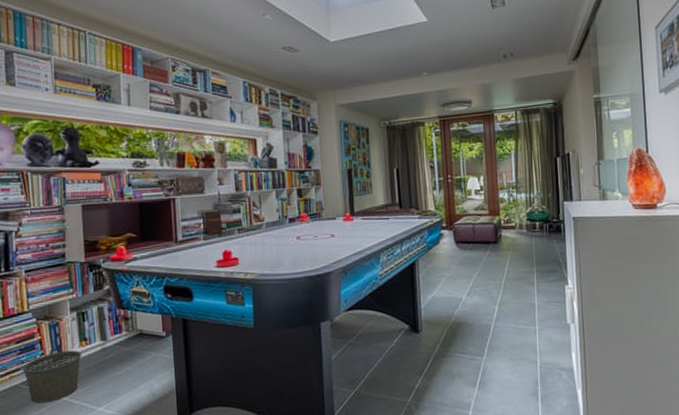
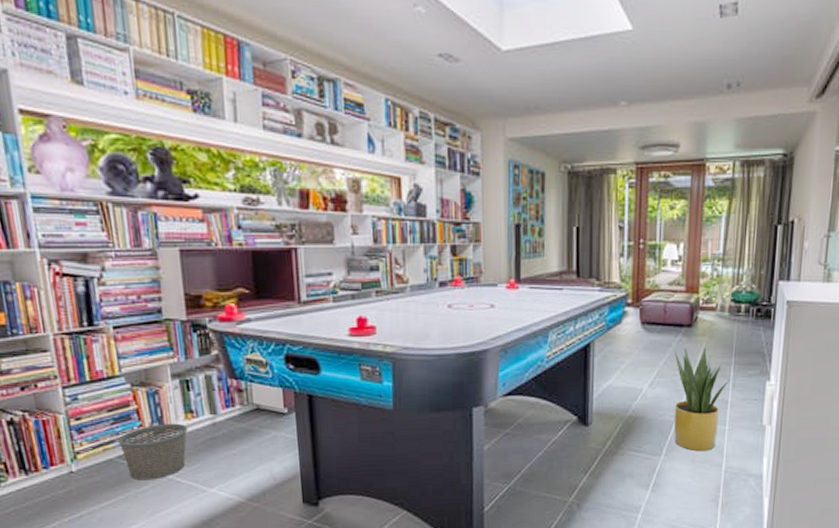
books: present [196,209,223,236] -> none [324,264,357,297]
planter: none [486,259,535,351] -> present [674,347,730,452]

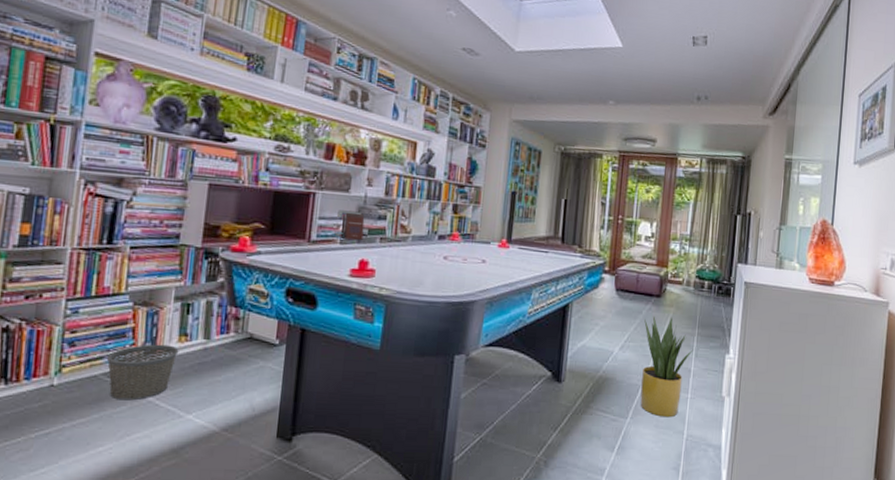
books: none [324,264,357,297] -> present [334,210,365,241]

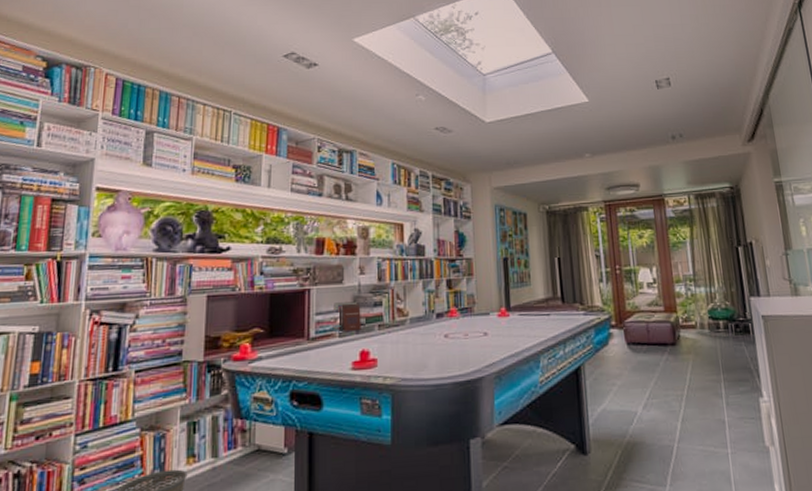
planter: present [640,317,693,418] -> none [663,364,723,480]

